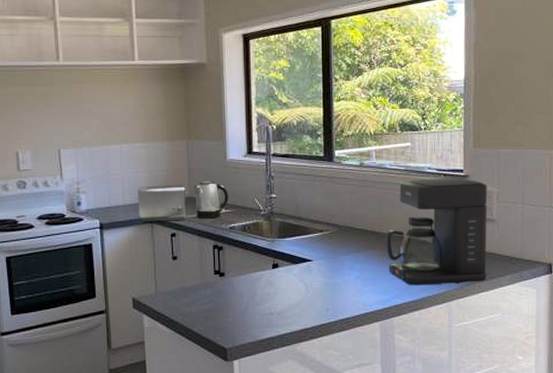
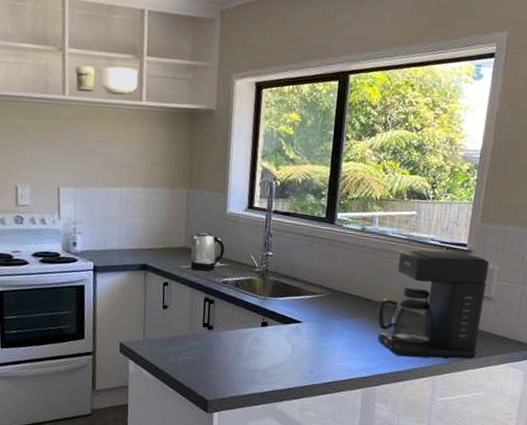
jar: none [68,32,87,57] -> present [75,65,95,92]
bowl: none [91,30,129,57] -> present [99,66,138,95]
toaster: present [138,184,189,223] -> none [132,231,185,271]

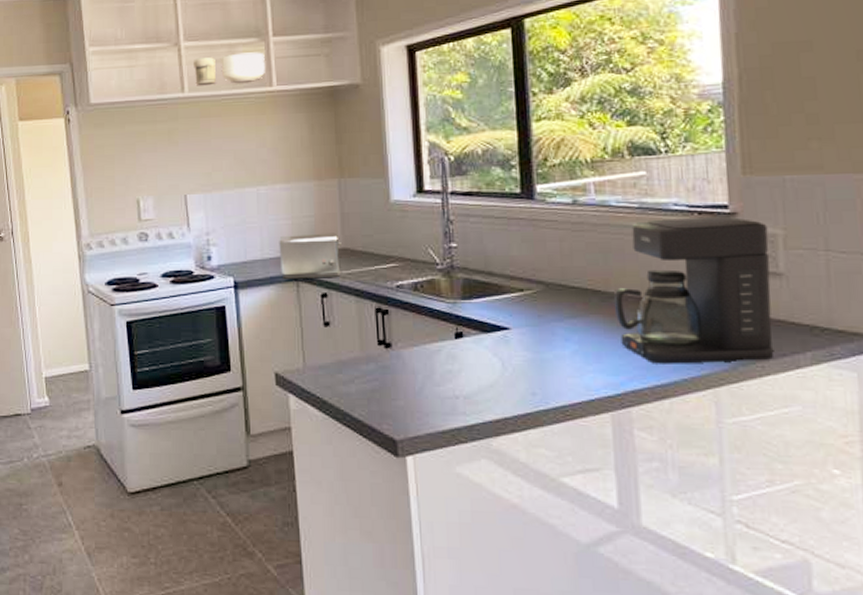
toaster: none [132,231,185,271] -> present [279,232,343,280]
kettle: present [190,232,225,271] -> none [348,227,394,275]

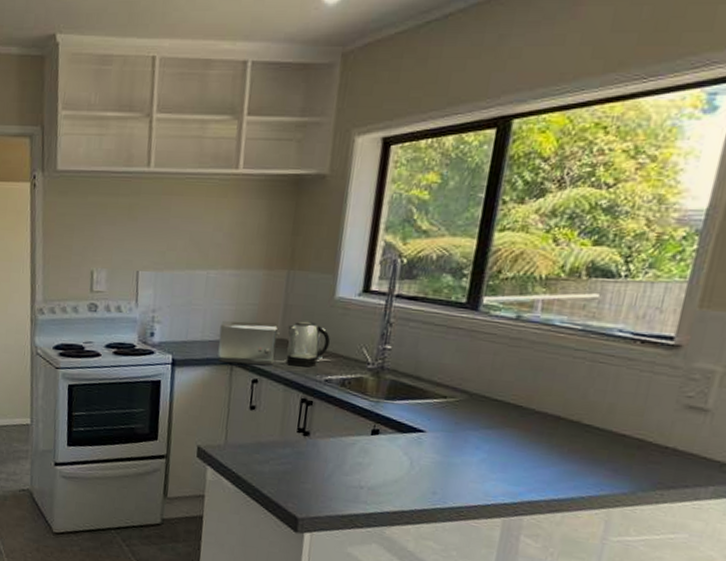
jar: present [194,57,216,86] -> none [162,132,186,162]
bowl: present [221,52,265,84] -> none [189,130,236,164]
kettle: none [348,227,394,275] -> present [285,321,330,367]
coffee maker: present [613,216,775,364] -> none [529,344,709,490]

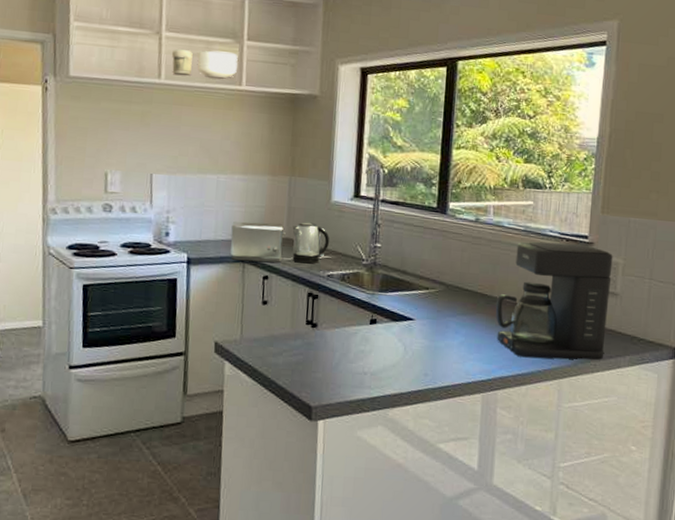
jar: none [162,132,186,162] -> present [172,49,193,76]
bowl: none [189,130,236,164] -> present [197,50,238,80]
coffee maker: none [529,344,709,490] -> present [495,242,613,361]

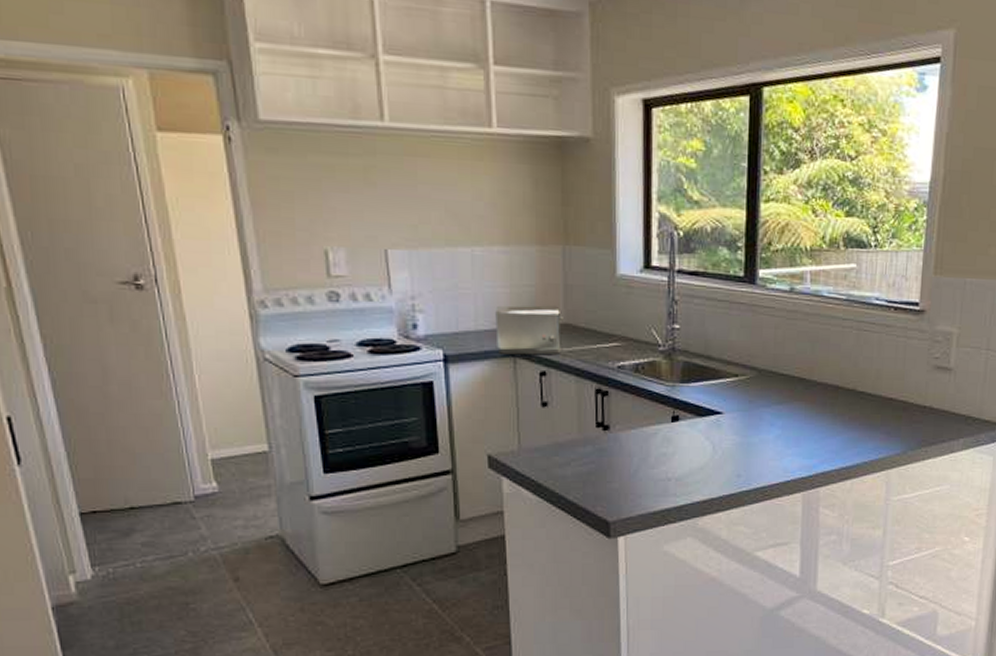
jar: present [172,49,193,76] -> none [396,79,423,116]
bowl: present [197,50,238,80] -> none [430,79,484,120]
kettle: present [292,222,329,264] -> none [571,302,617,354]
coffee maker: present [495,242,613,361] -> none [815,312,947,449]

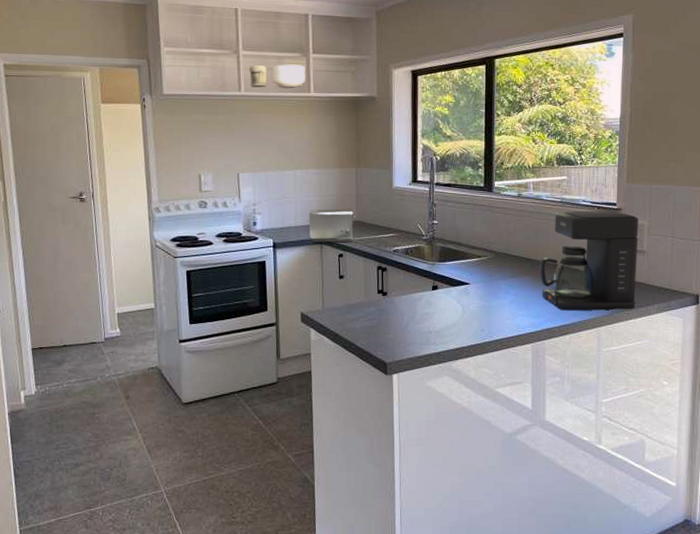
jar: none [396,79,423,116] -> present [249,65,267,88]
bowl: none [430,79,484,120] -> present [271,64,306,89]
coffee maker: none [815,312,947,449] -> present [539,210,639,311]

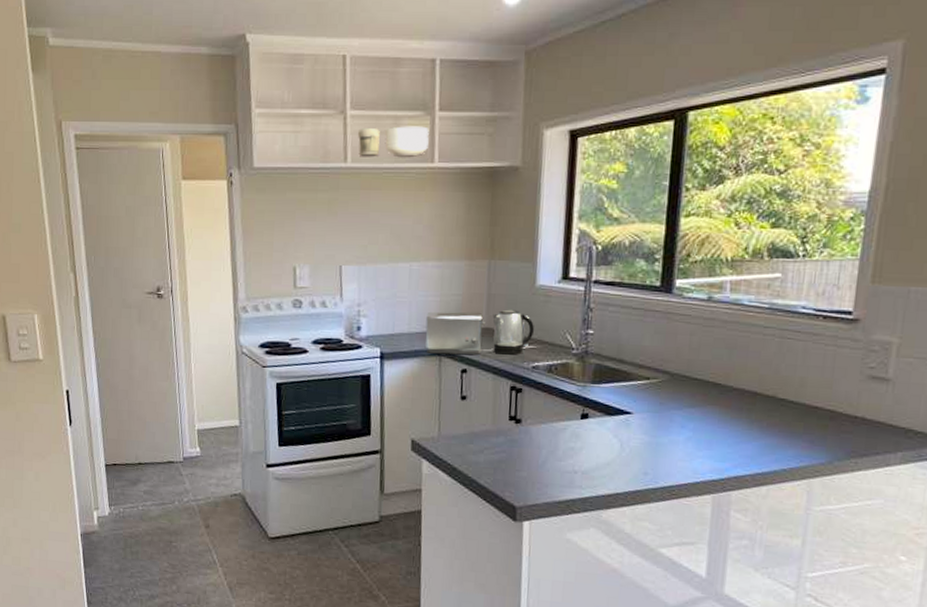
kettle: none [361,206,393,242] -> present [492,309,534,355]
coffee maker: present [539,210,639,311] -> none [730,320,885,458]

